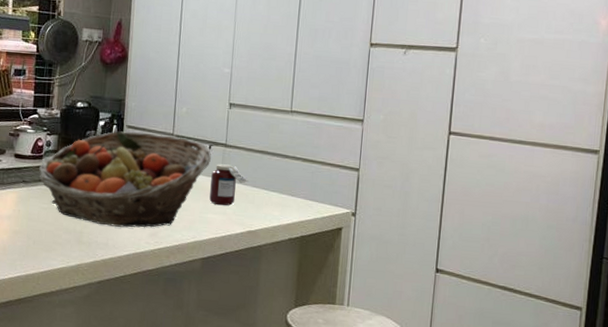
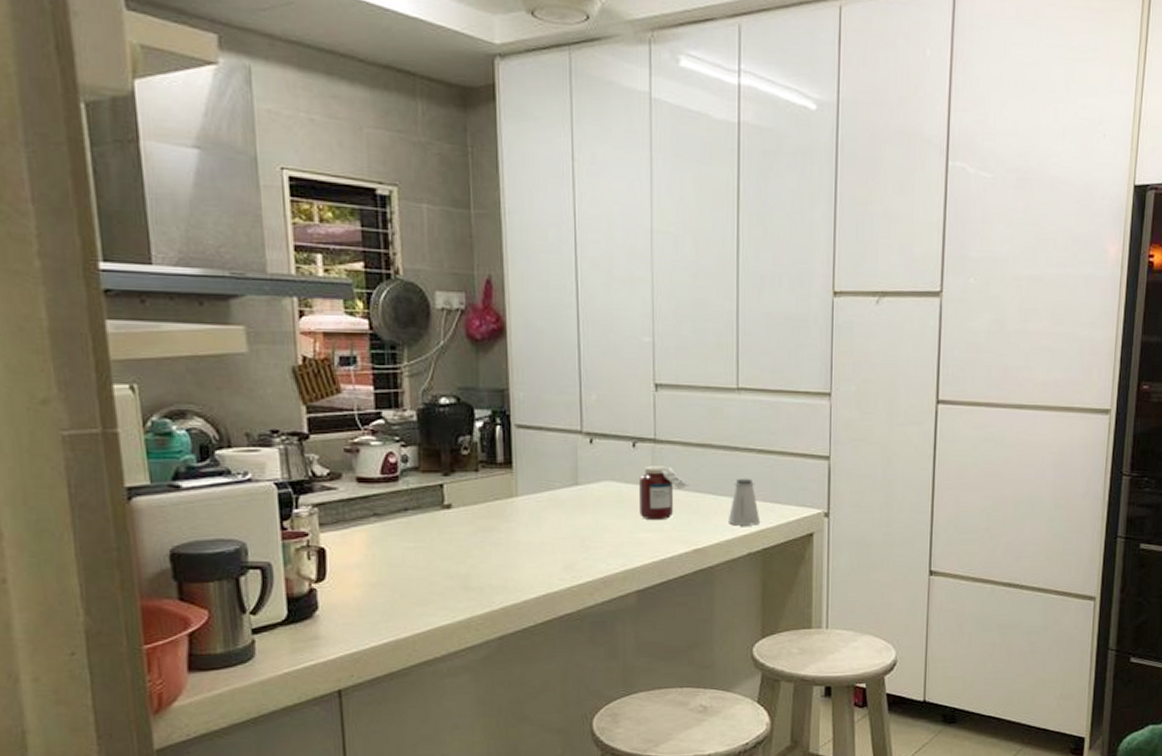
fruit basket: present [38,131,212,228] -> none [394,432,638,563]
saltshaker: none [275,179,301,217] -> present [727,478,761,526]

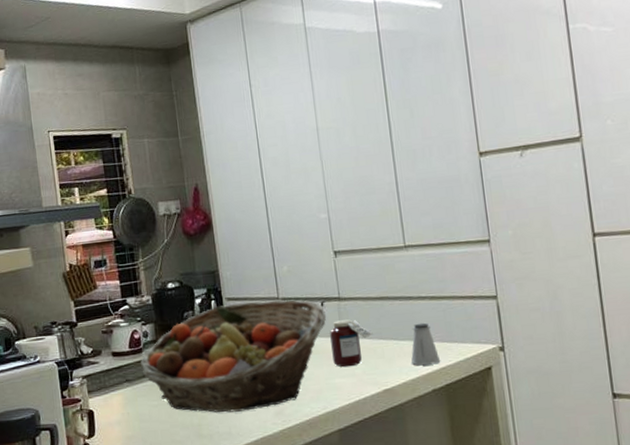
fruit basket: none [394,432,638,563] -> present [140,299,327,413]

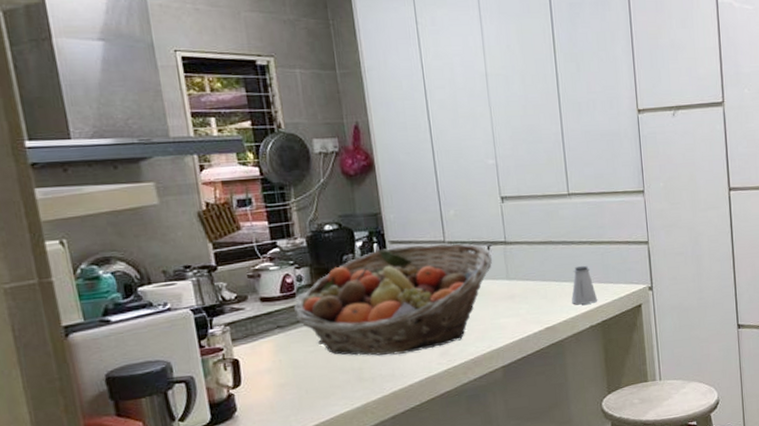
jar: present [330,319,373,368] -> none [496,262,537,308]

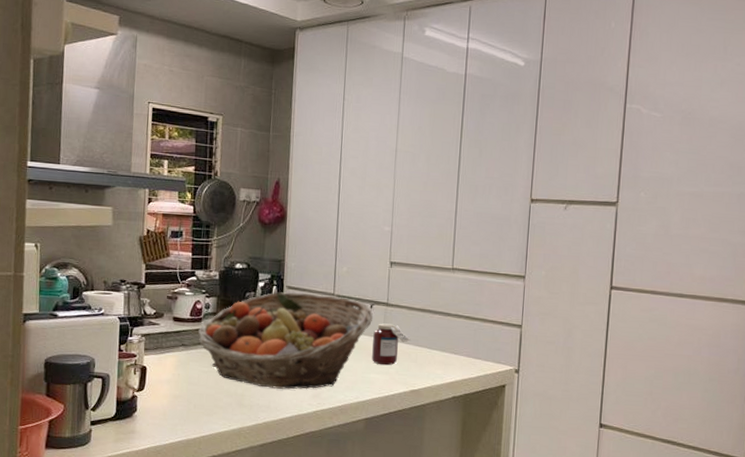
jar: none [496,262,537,308] -> present [372,323,411,366]
saltshaker: present [571,265,598,305] -> none [438,337,464,375]

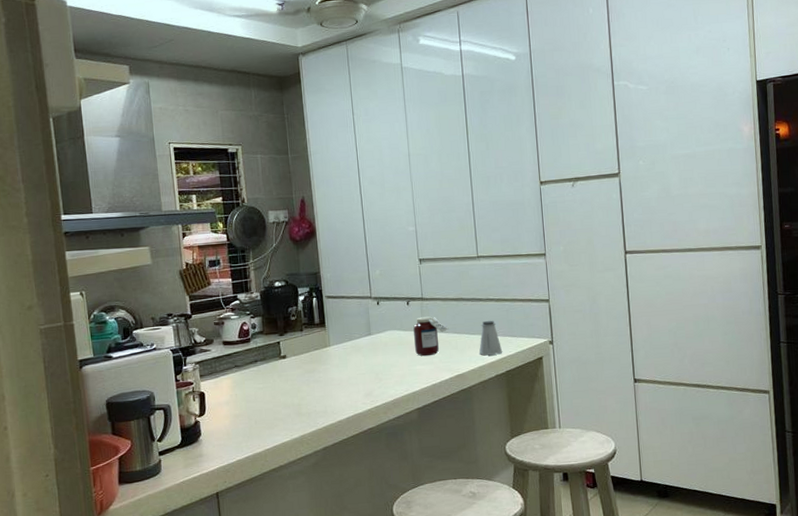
fruit basket: present [197,292,374,390] -> none [248,298,411,395]
saltshaker: none [438,337,464,375] -> present [478,320,503,356]

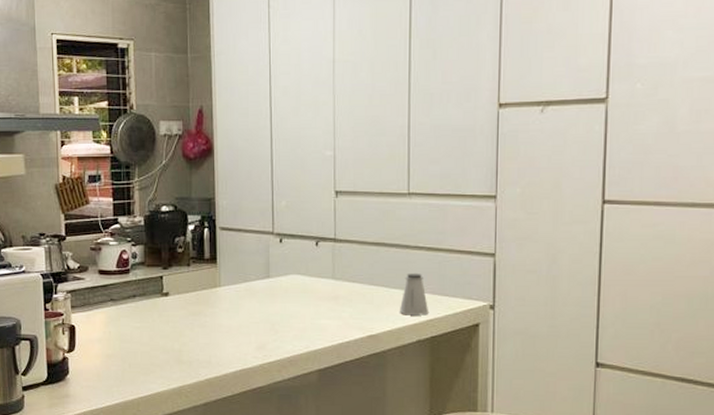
jar: present [413,316,449,357] -> none [321,262,365,309]

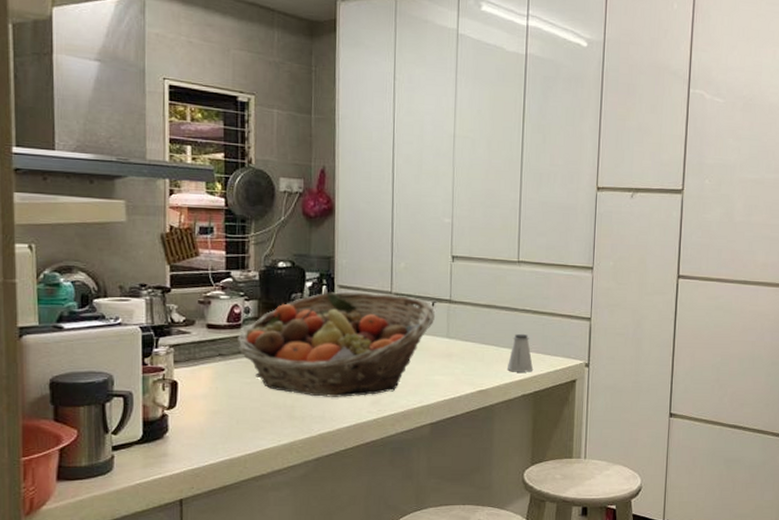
fruit basket: none [126,233,320,342] -> present [236,291,436,397]

